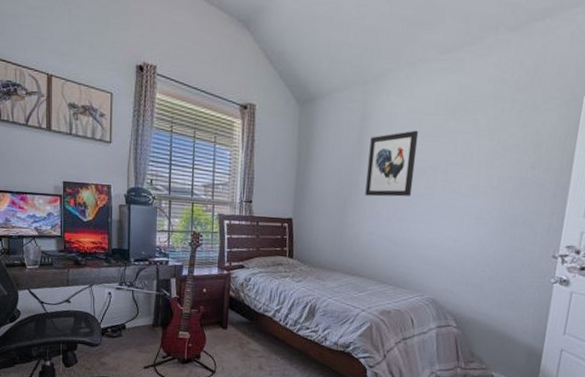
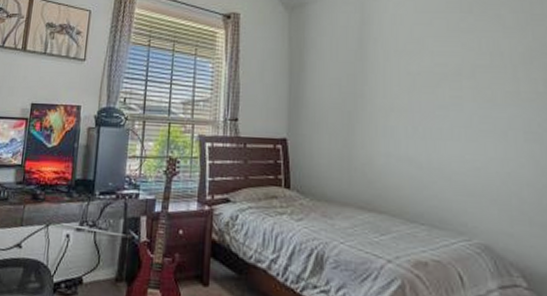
wall art: present [365,130,419,197] -> none [374,30,434,109]

